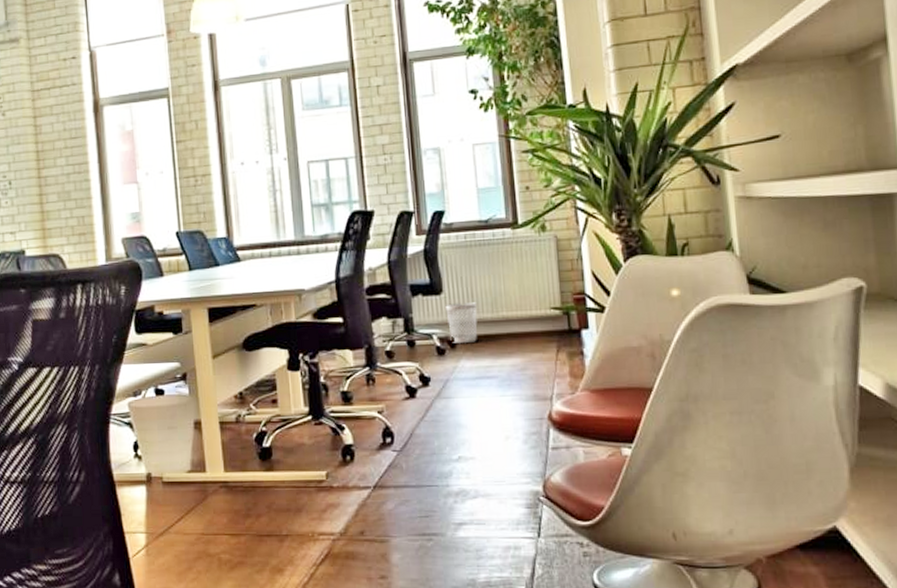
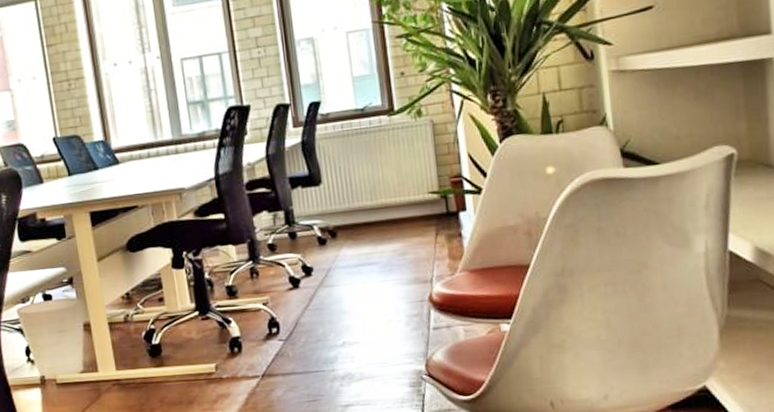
wastebasket: present [445,302,478,343] -> none [325,191,357,233]

